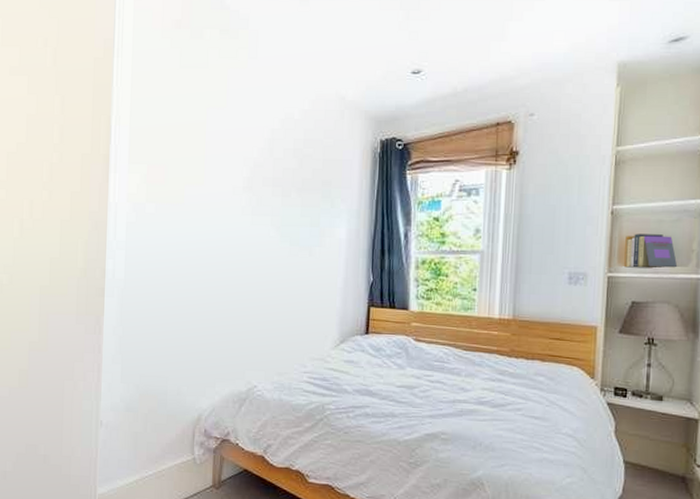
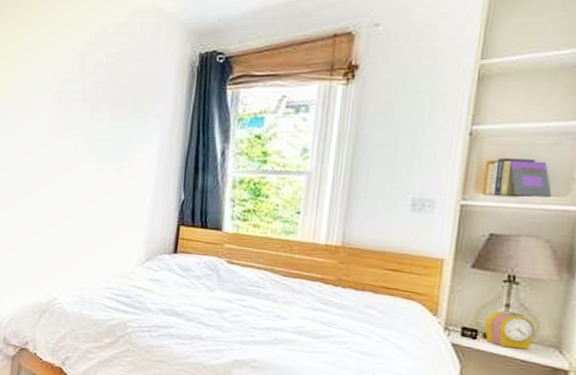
alarm clock: none [632,370,671,404] -> present [485,310,536,350]

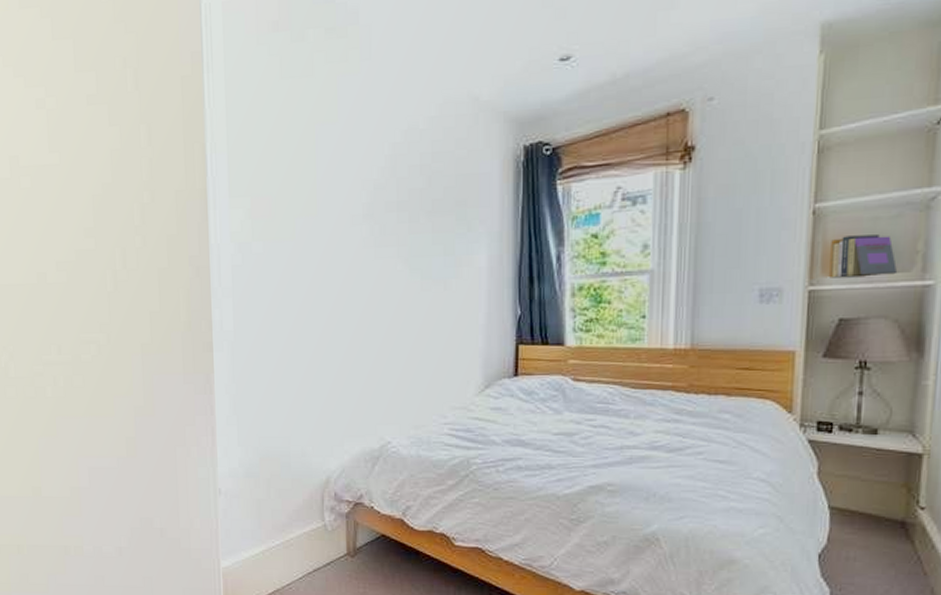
alarm clock: present [485,310,536,350] -> none [839,399,889,438]

